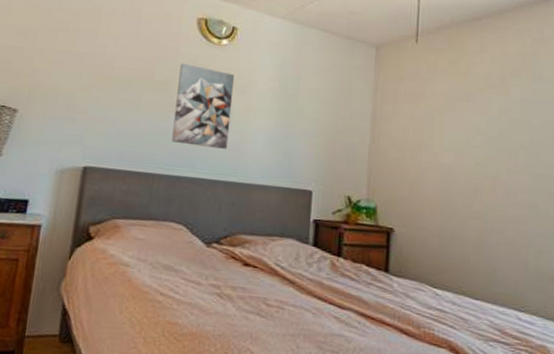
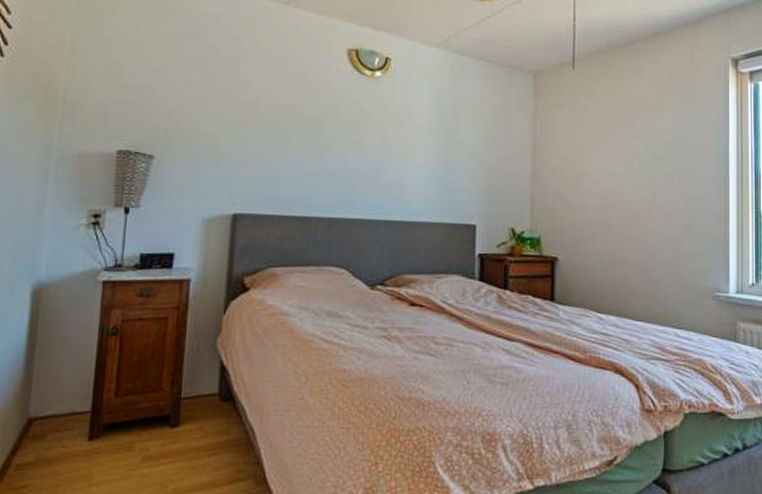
wall art: present [171,63,235,149] -> none [327,98,391,187]

